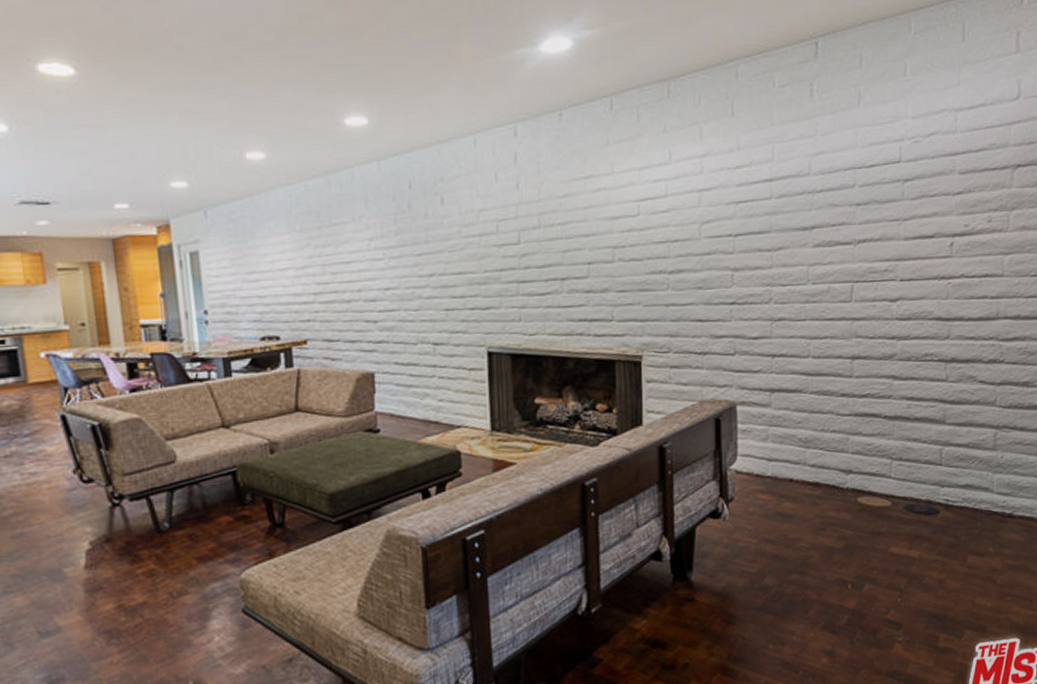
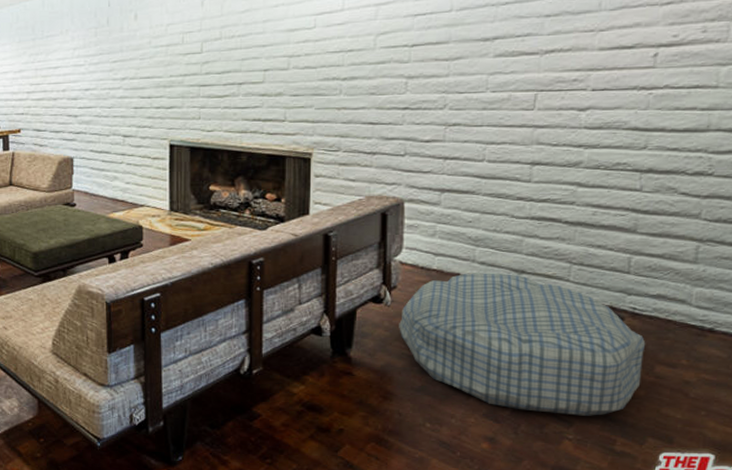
dog bed: none [738,474,959,618] -> present [399,273,646,416]

